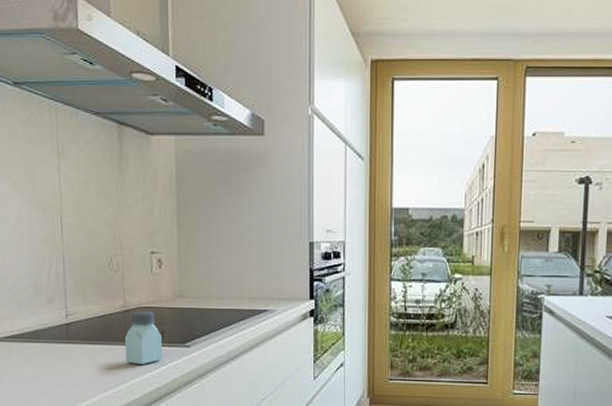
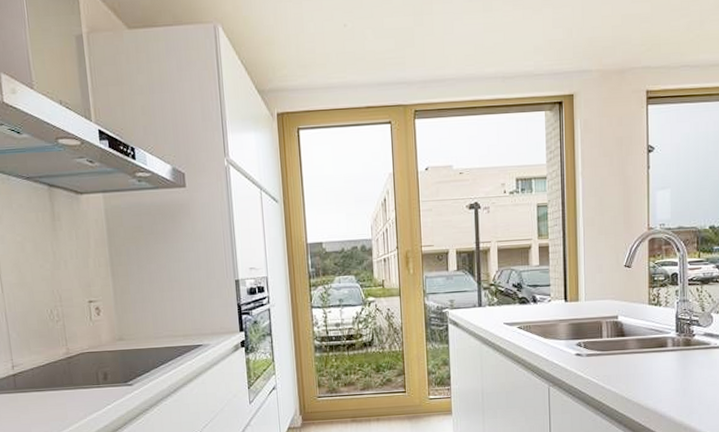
saltshaker: present [124,311,162,365] -> none [70,356,107,407]

